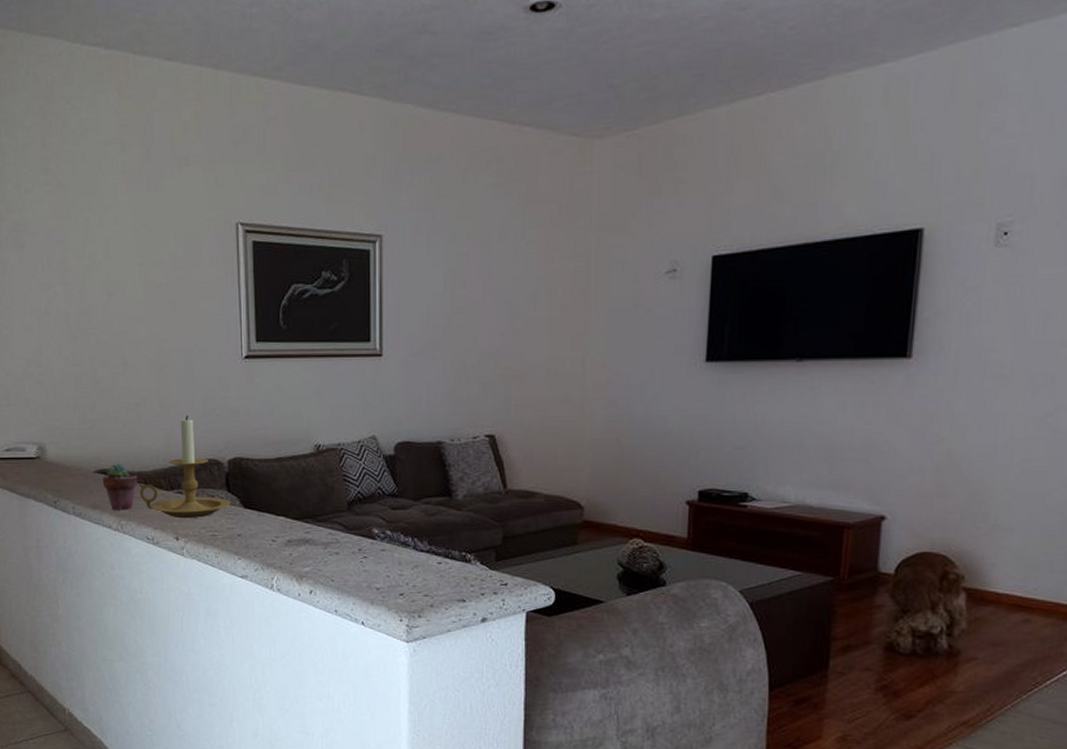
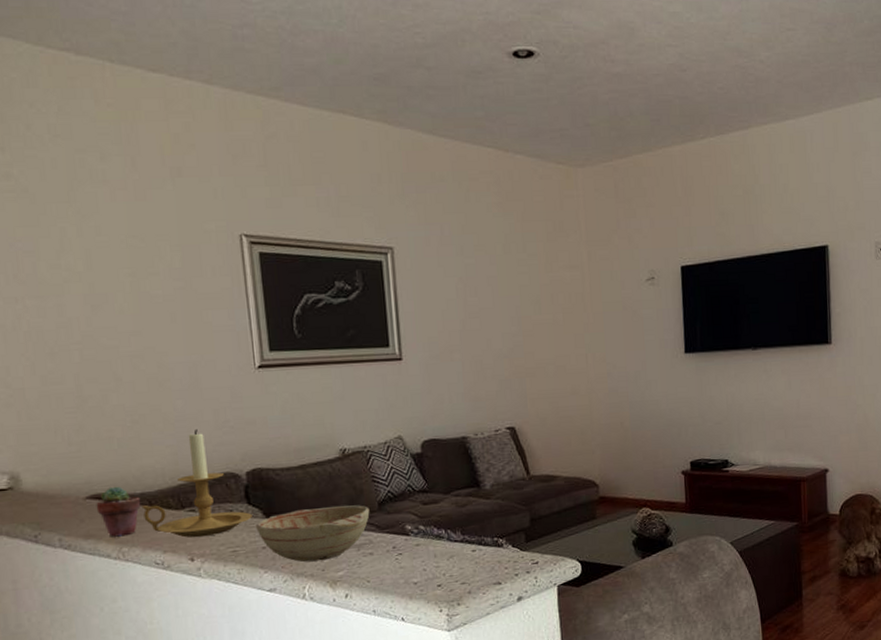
decorative bowl: none [234,501,339,555] -> present [256,505,370,562]

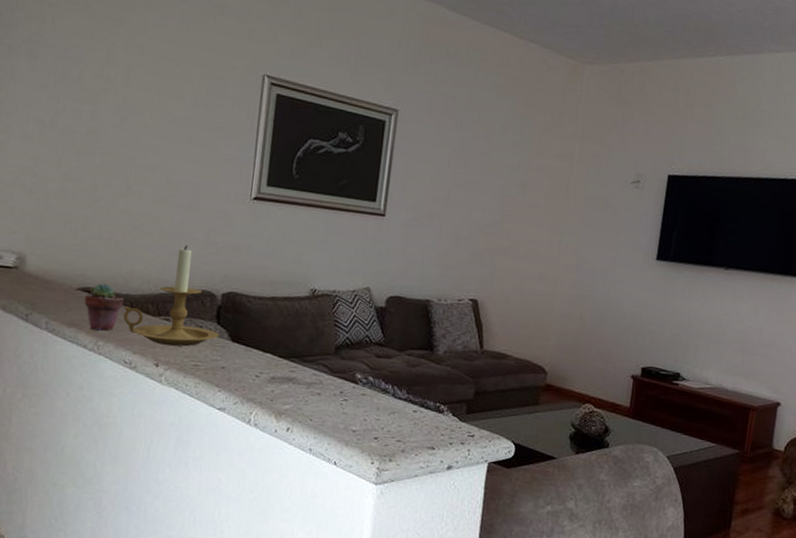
decorative bowl: present [256,505,370,562] -> none [220,338,326,391]

